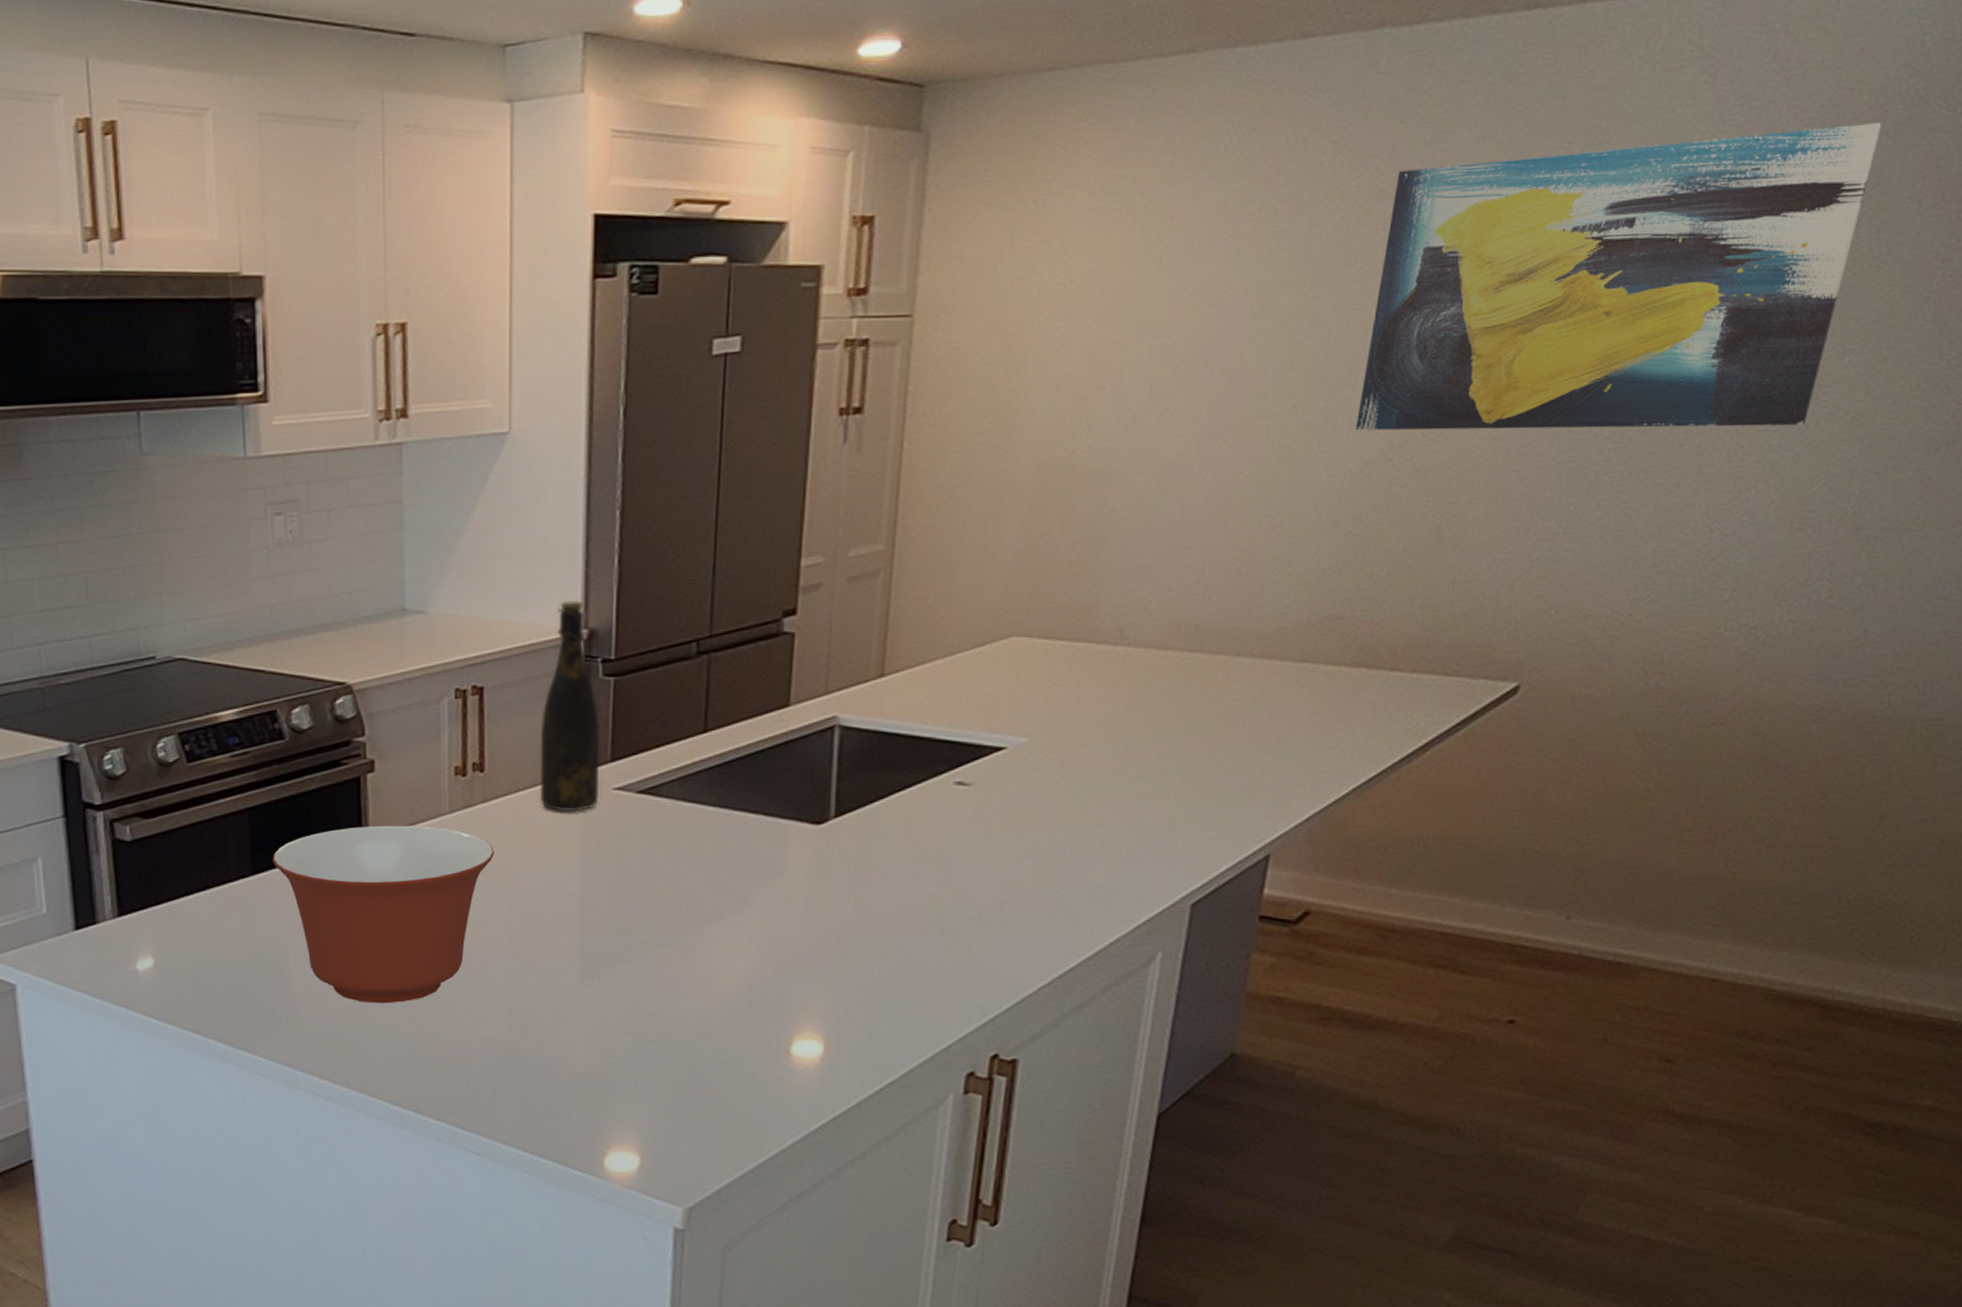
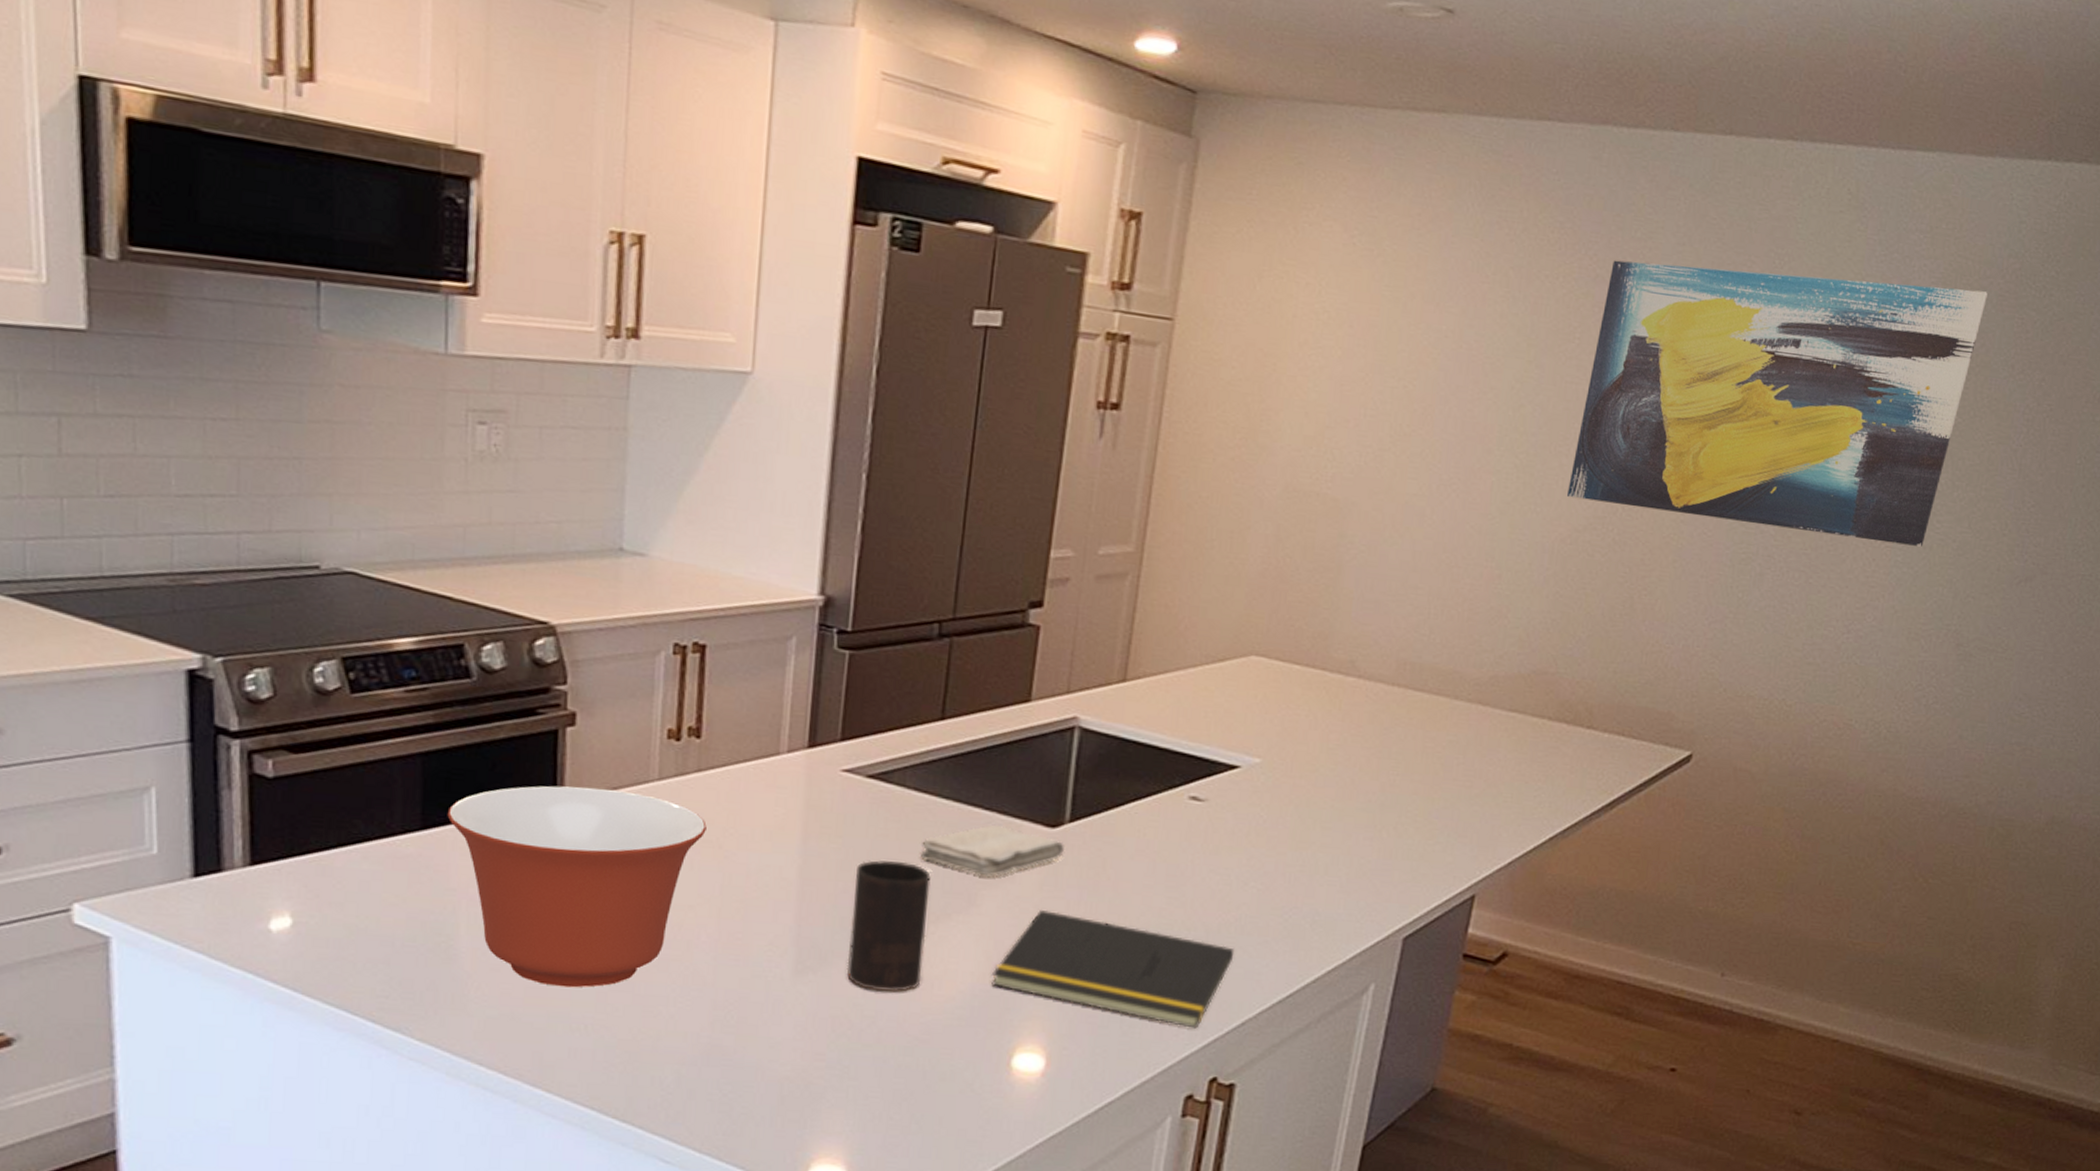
bottle: present [540,600,600,812] -> none [762,562,832,792]
cup: none [629,869,703,989] -> present [846,860,931,992]
washcloth: none [691,827,831,876] -> present [920,825,1064,877]
notepad: none [767,904,1010,1008] -> present [991,910,1235,1029]

